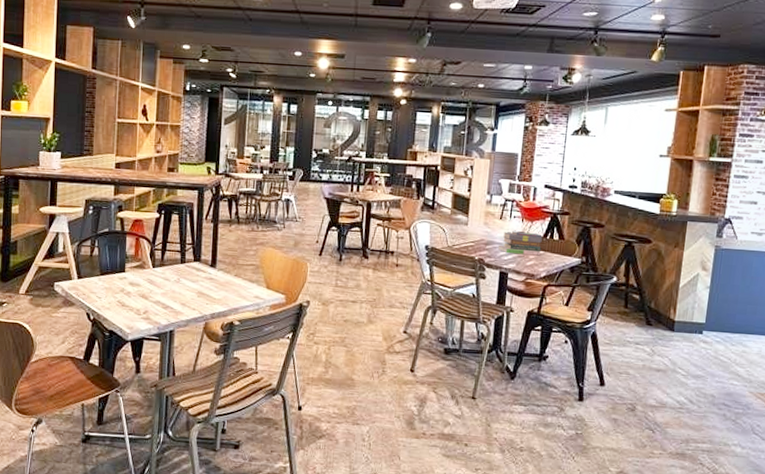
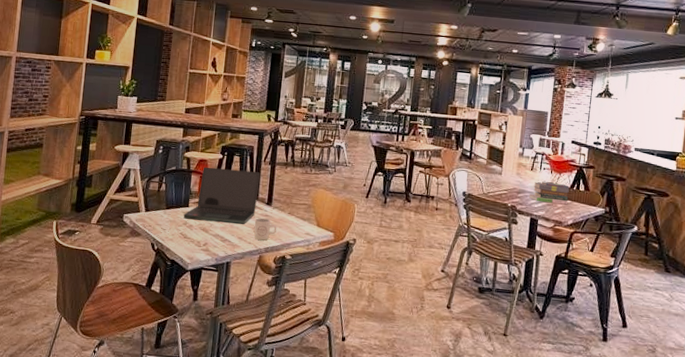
laptop: none [120,227,202,289] -> present [183,166,261,224]
mug: none [197,281,223,306] -> present [253,217,277,241]

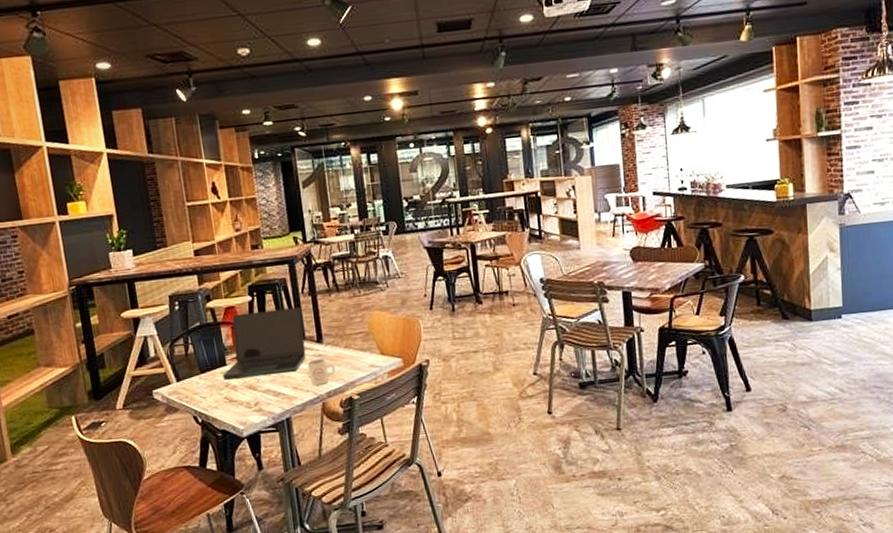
books: present [529,181,570,205] -> none [616,244,662,272]

